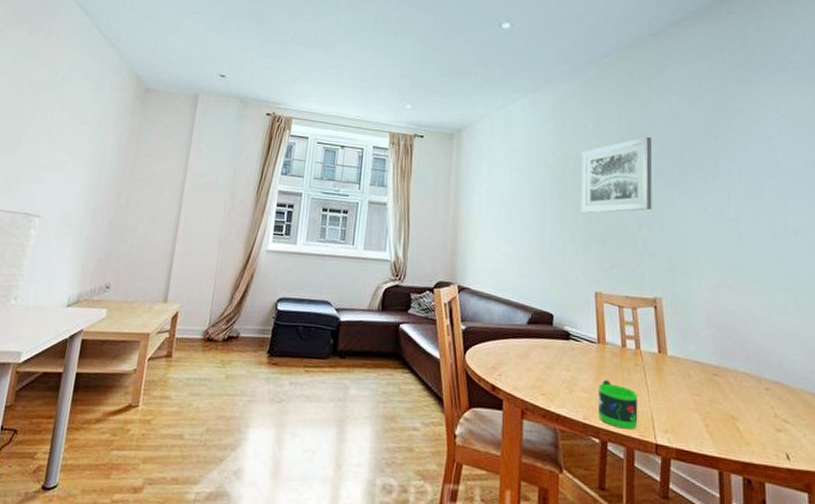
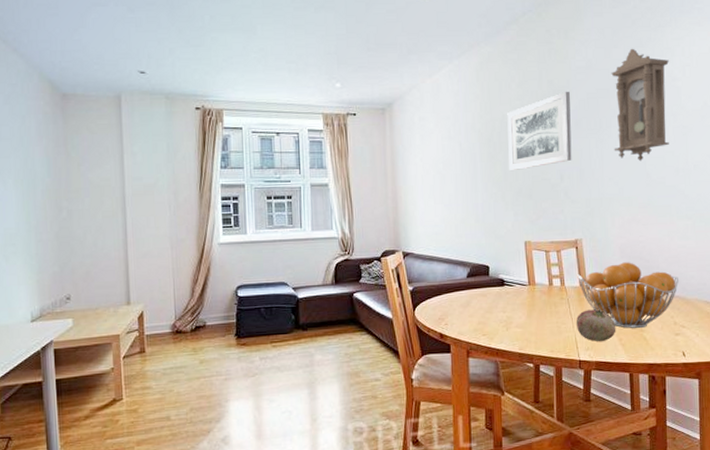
mug: present [598,380,638,430] -> none [531,315,564,353]
fruit: none [654,382,702,425] -> present [577,309,616,342]
fruit basket: none [656,332,779,415] -> present [577,262,679,328]
pendulum clock: none [697,100,764,220] -> present [611,48,669,162]

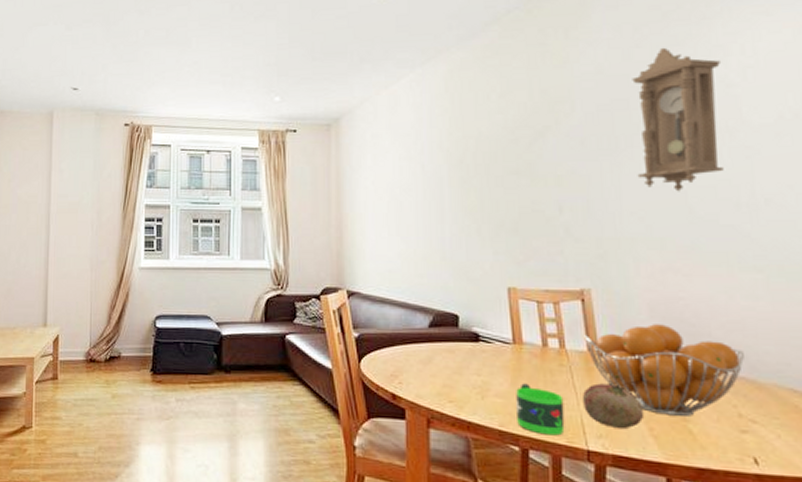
wall art: present [507,91,572,170] -> none [485,102,575,198]
mug: none [531,315,564,353] -> present [516,383,565,436]

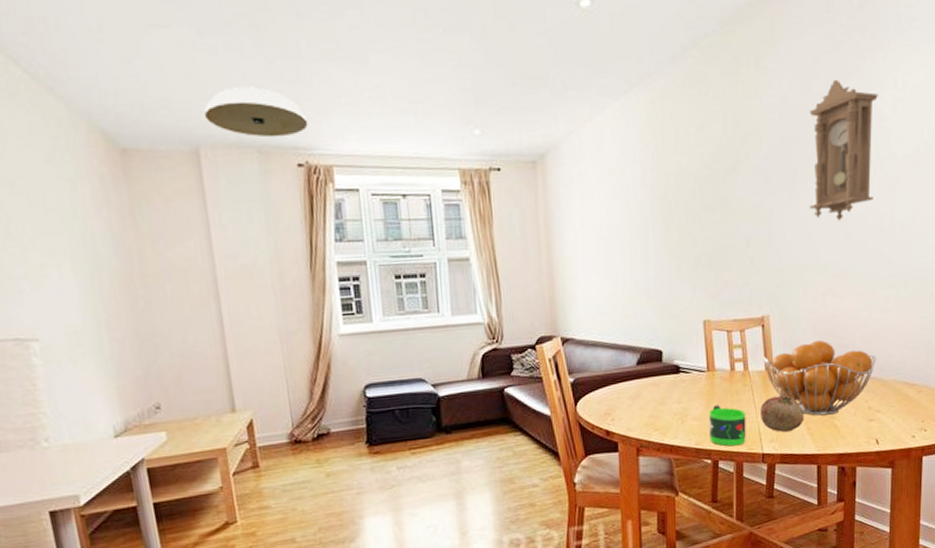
ceiling light: none [61,65,137,103] -> present [204,87,308,138]

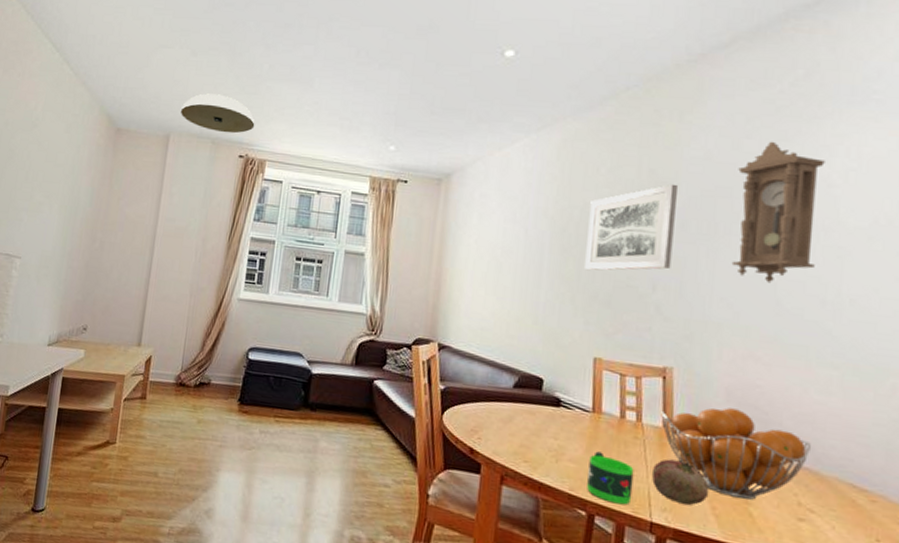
wall art: none [684,135,760,235] -> present [585,183,678,270]

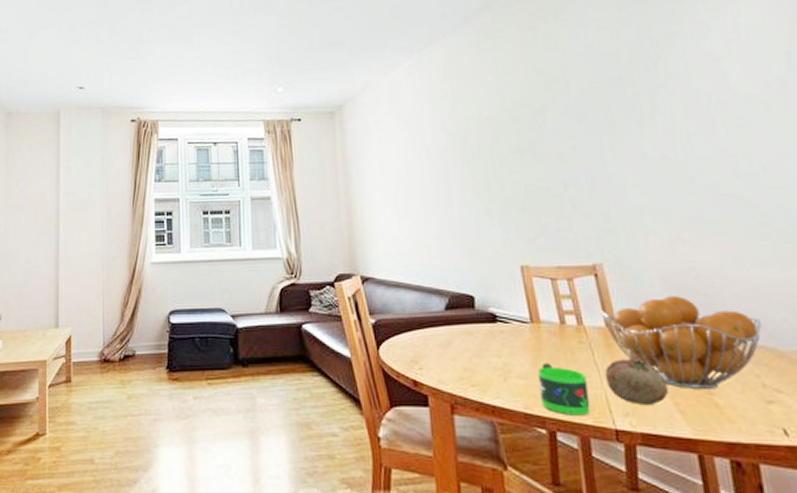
ceiling light: present [180,93,255,134] -> none [67,64,142,101]
wall art: present [585,183,678,270] -> none [485,81,578,178]
pendulum clock: present [731,141,825,284] -> none [622,25,720,164]

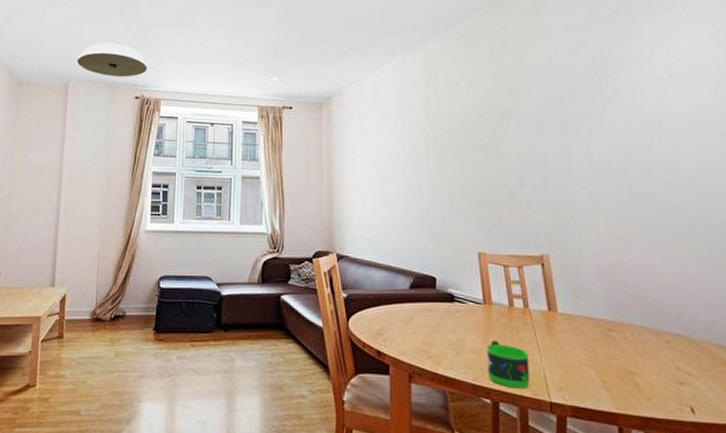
ceiling light: none [67,64,142,101] -> present [76,43,148,77]
fruit basket: present [600,296,762,389] -> none [544,286,679,370]
fruit: present [605,359,669,406] -> none [545,340,598,383]

